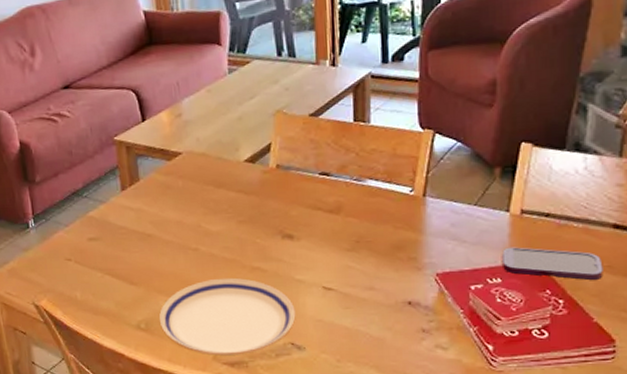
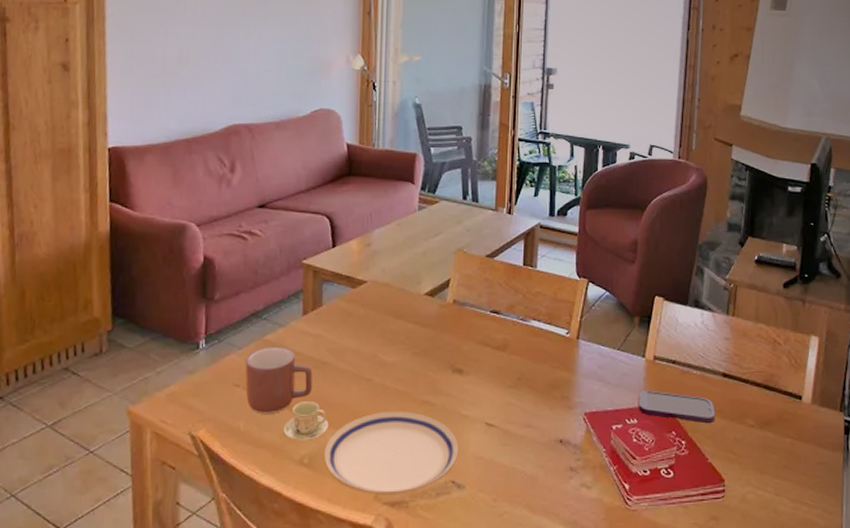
mug: none [73,221,140,285] -> present [245,346,313,415]
cup and saucer: none [117,272,161,308] -> present [283,401,329,441]

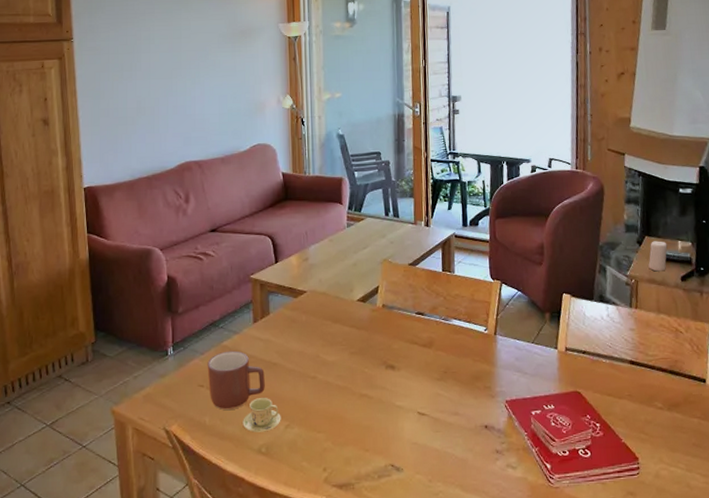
plate: present [324,411,459,495] -> none [279,404,396,478]
mobile phone: present [639,390,716,423] -> none [554,378,626,407]
candle: none [749,242,771,277] -> present [648,241,668,272]

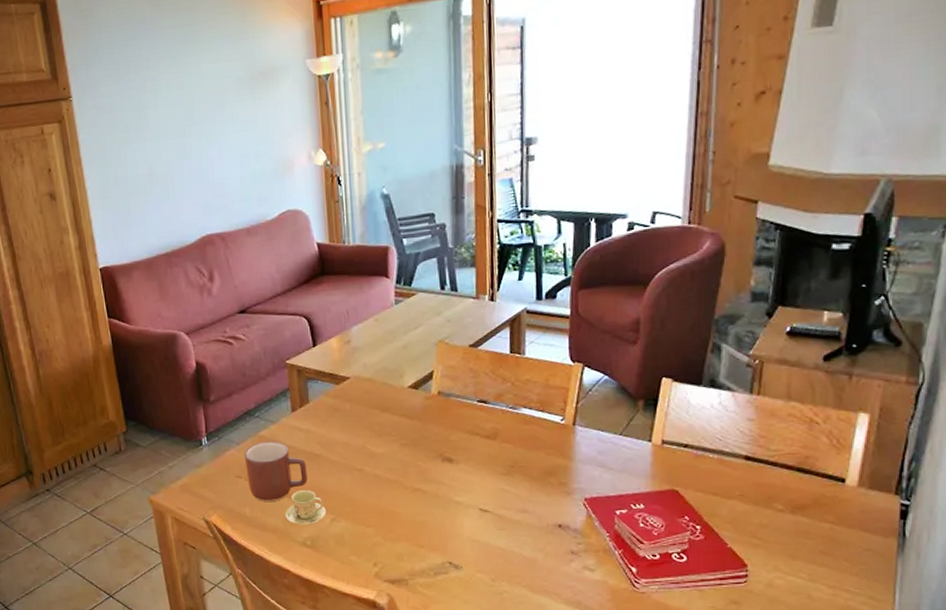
candle: present [648,241,668,272] -> none [779,311,808,350]

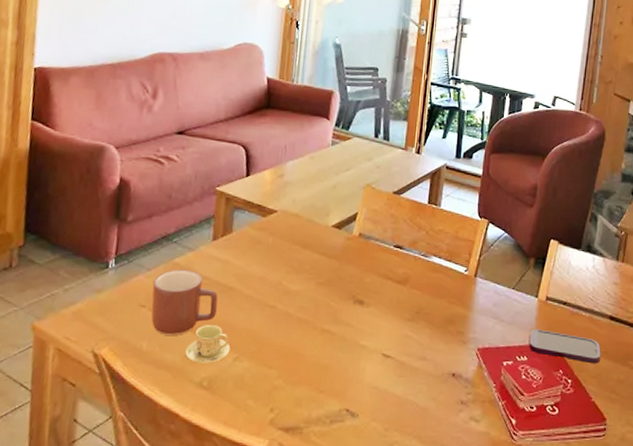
mobile phone: none [645,475,736,507] -> present [529,329,601,363]

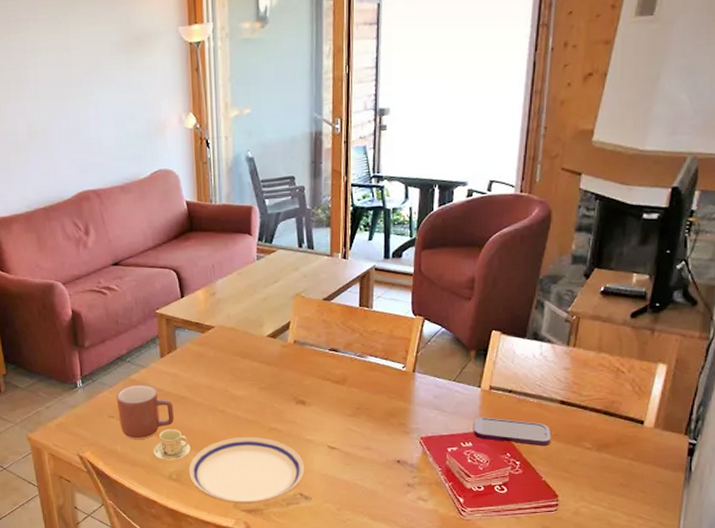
plate: none [223,338,355,420] -> present [189,436,305,504]

